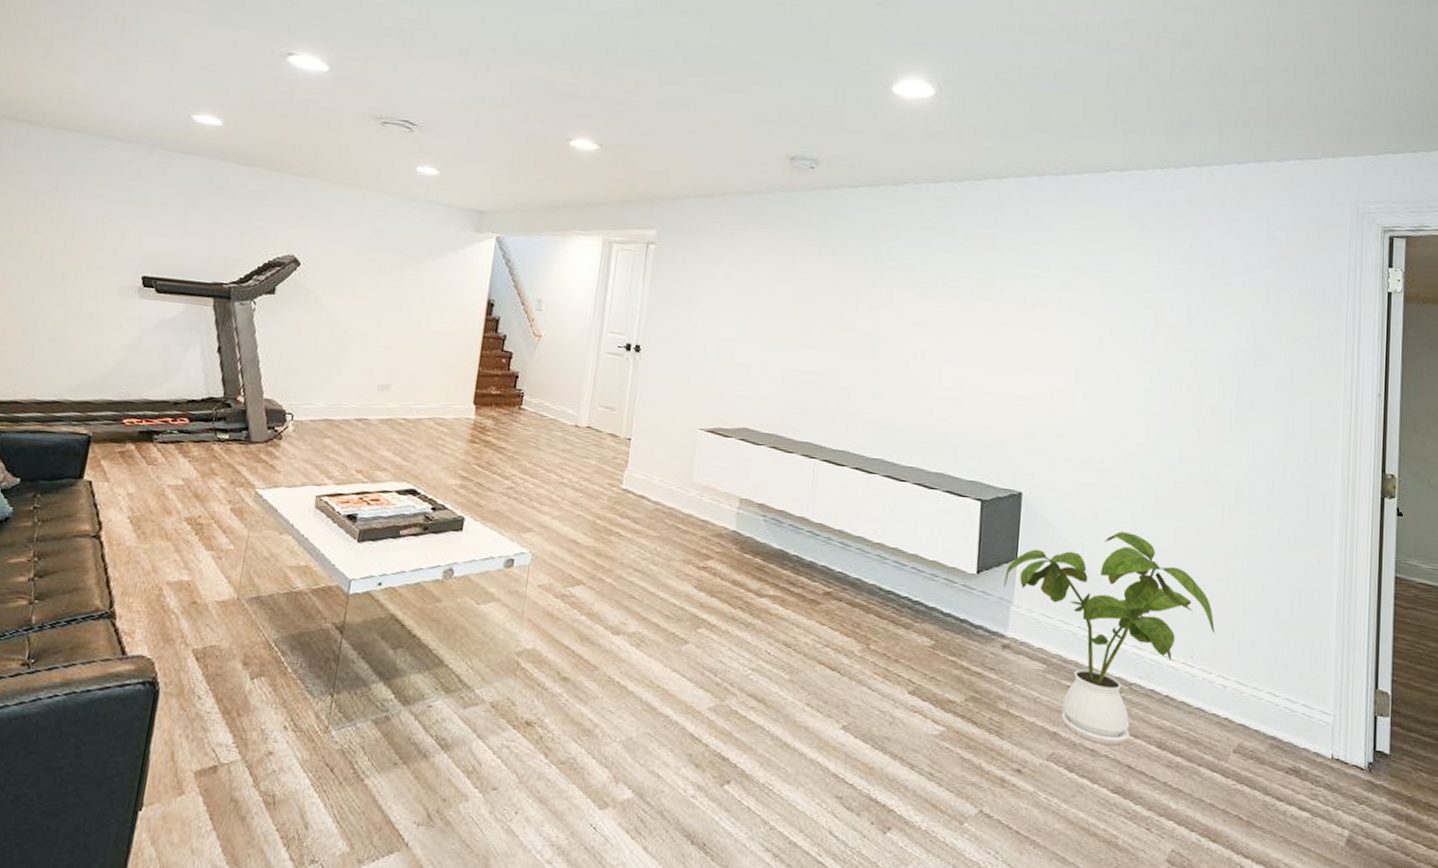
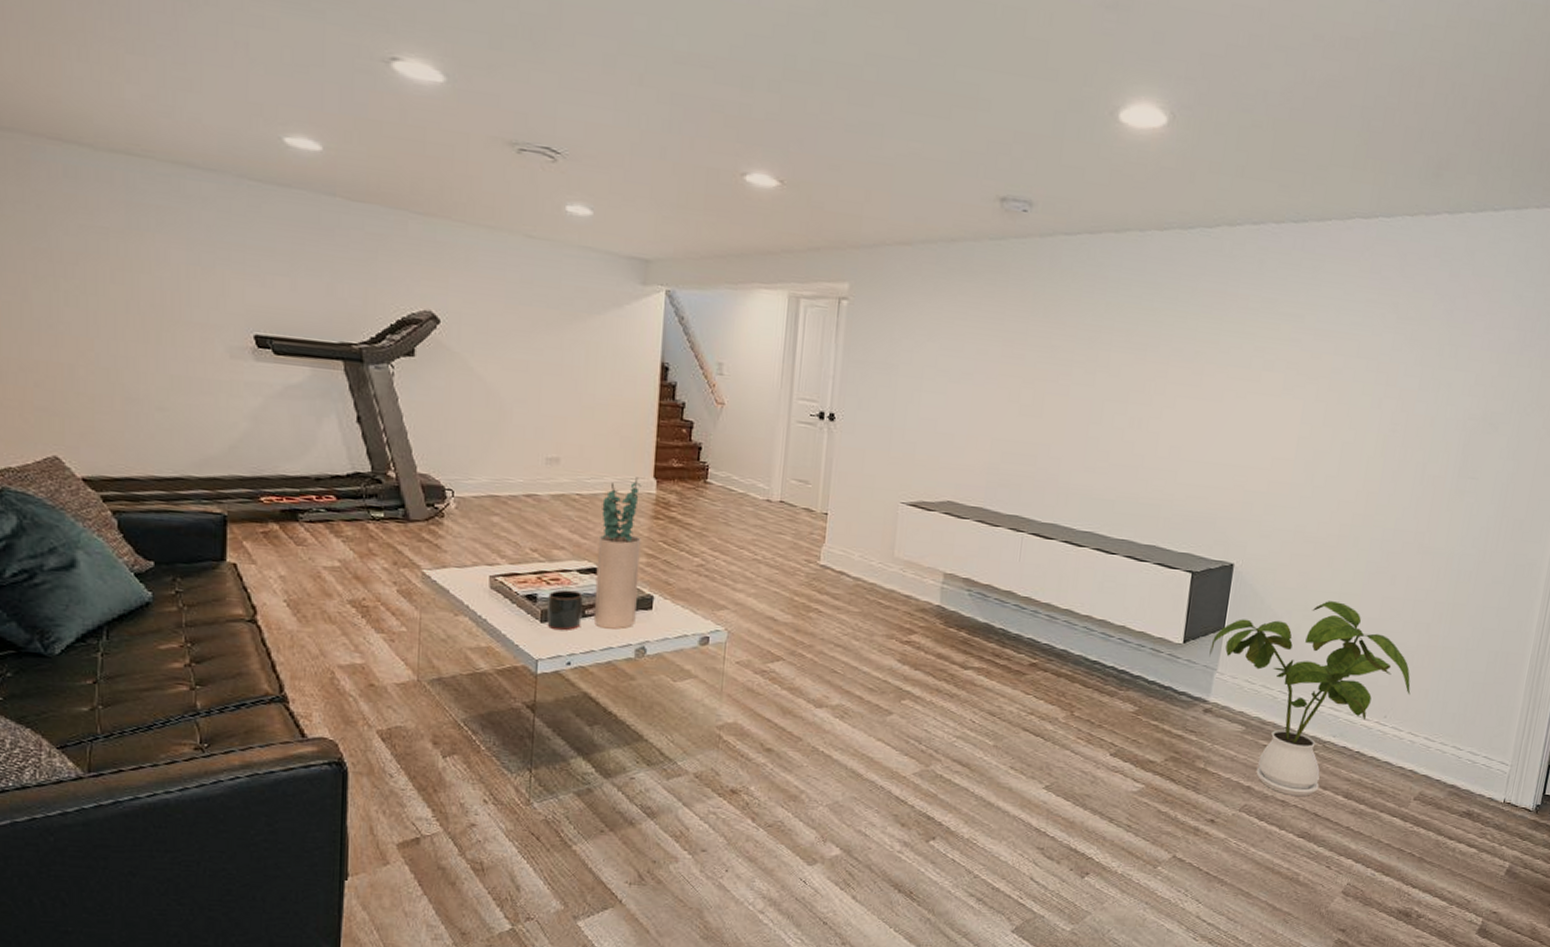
mug: none [363,510,400,550] -> present [547,589,583,630]
vase: none [406,403,462,551] -> present [593,477,642,630]

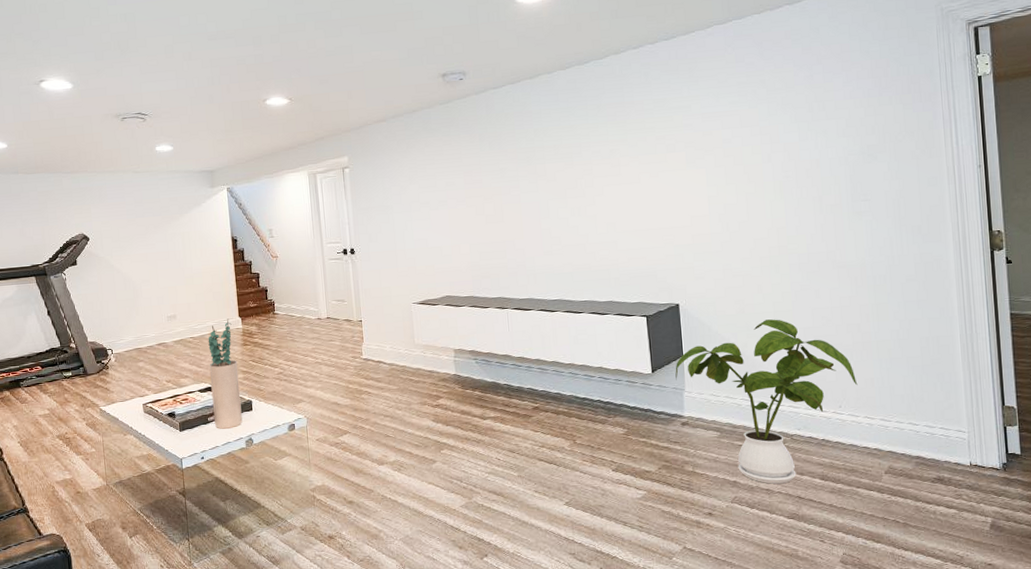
mug: present [547,589,583,630] -> none [182,405,207,435]

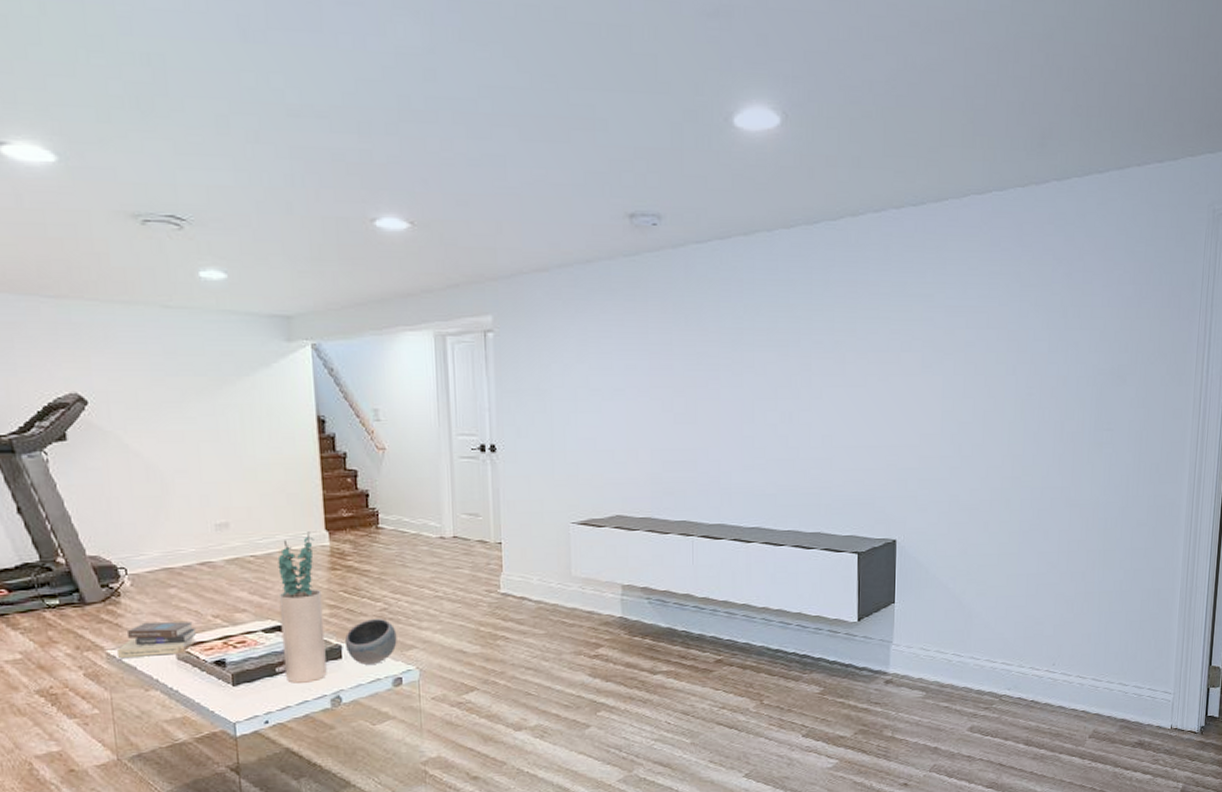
books: none [107,385,156,413] -> present [117,621,196,659]
bowl: none [254,380,290,415] -> present [344,619,397,665]
house plant: present [675,319,858,485] -> none [884,563,1075,751]

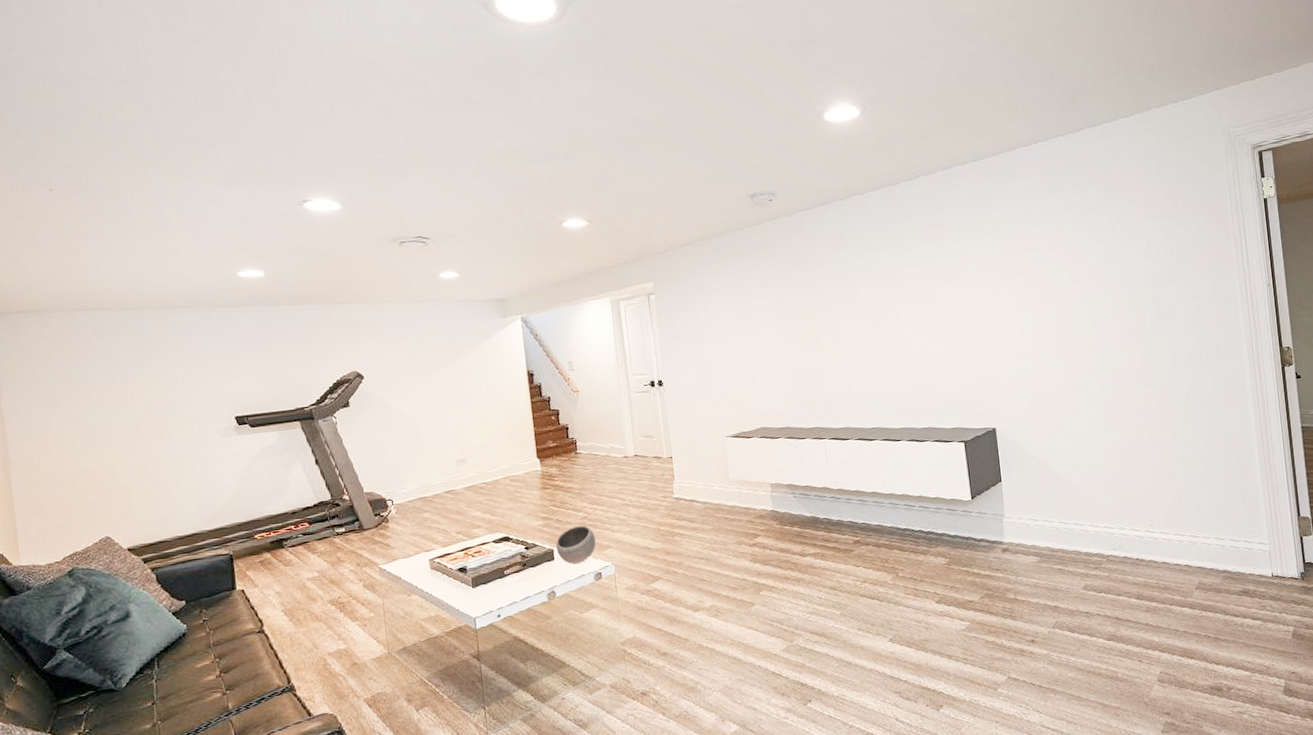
books: present [117,621,196,659] -> none [387,538,444,572]
vase: present [277,531,327,683] -> none [502,460,543,583]

